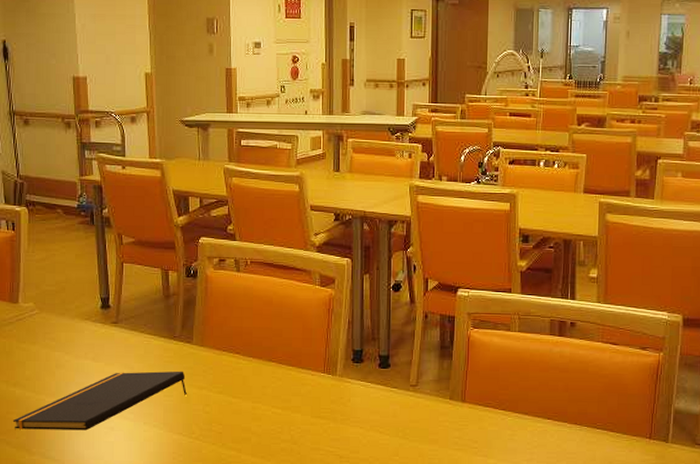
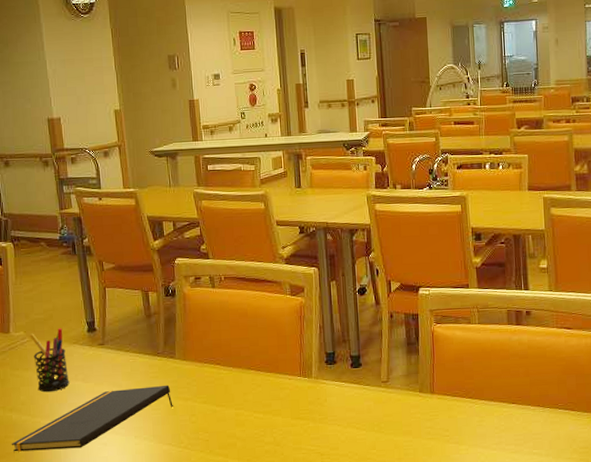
pen holder: none [39,302,79,369] -> present [30,328,70,393]

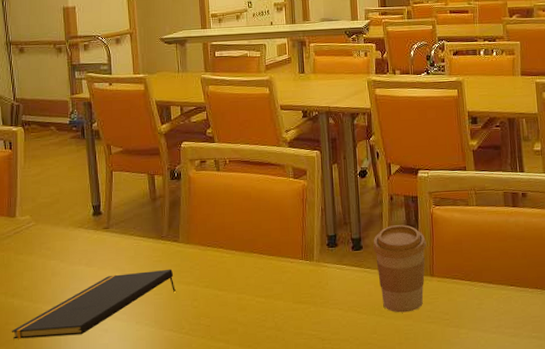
pen holder: present [30,328,70,393] -> none [35,212,73,277]
coffee cup: none [372,342,427,429] -> present [373,225,426,313]

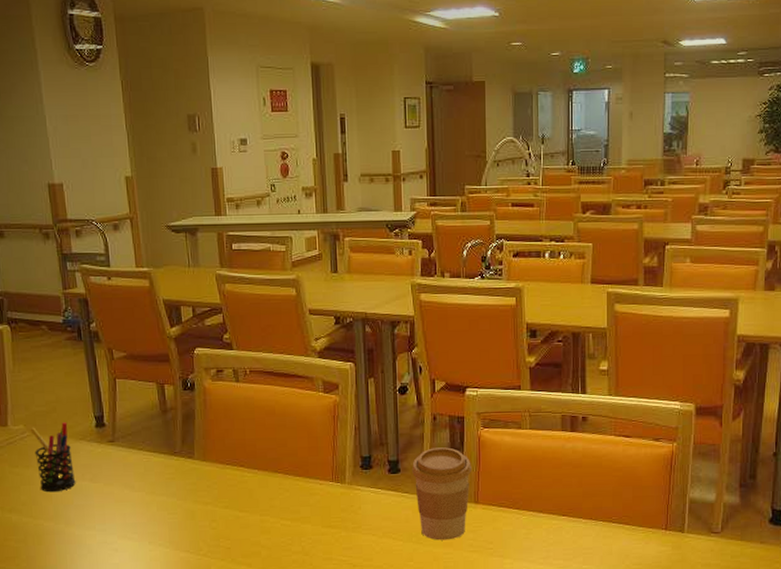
notepad: present [11,269,176,339] -> none [11,487,192,556]
pen holder: none [35,212,73,277] -> present [30,422,76,493]

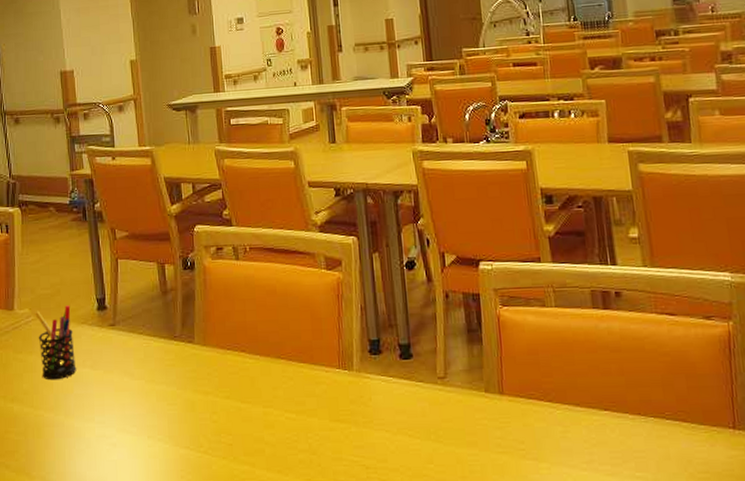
coffee cup: present [412,447,472,541] -> none [425,329,493,439]

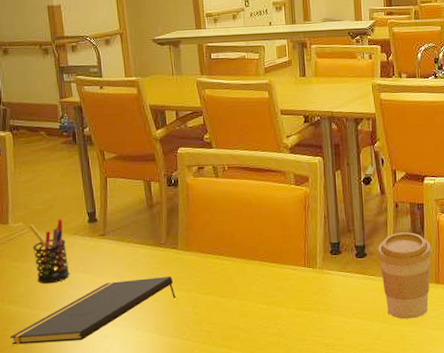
notepad: none [11,375,192,450] -> present [9,276,176,345]
coffee cup: none [425,329,493,439] -> present [377,232,432,320]

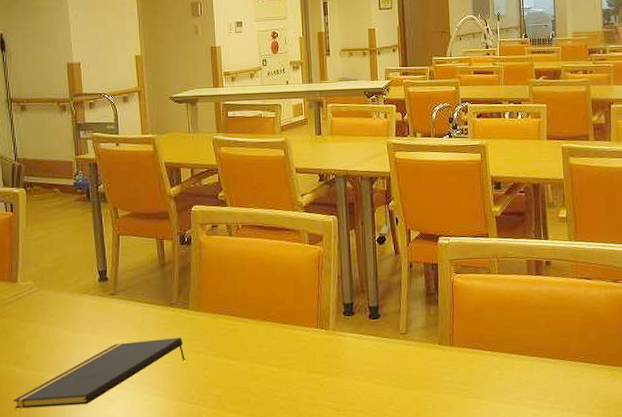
pen holder: present [29,219,70,284] -> none [38,277,78,345]
coffee cup: present [377,232,432,320] -> none [391,293,446,384]

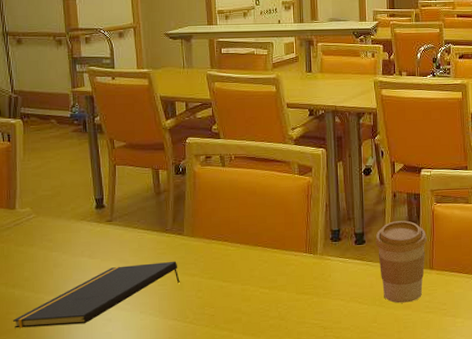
coffee cup: none [391,293,446,384] -> present [375,220,427,303]

